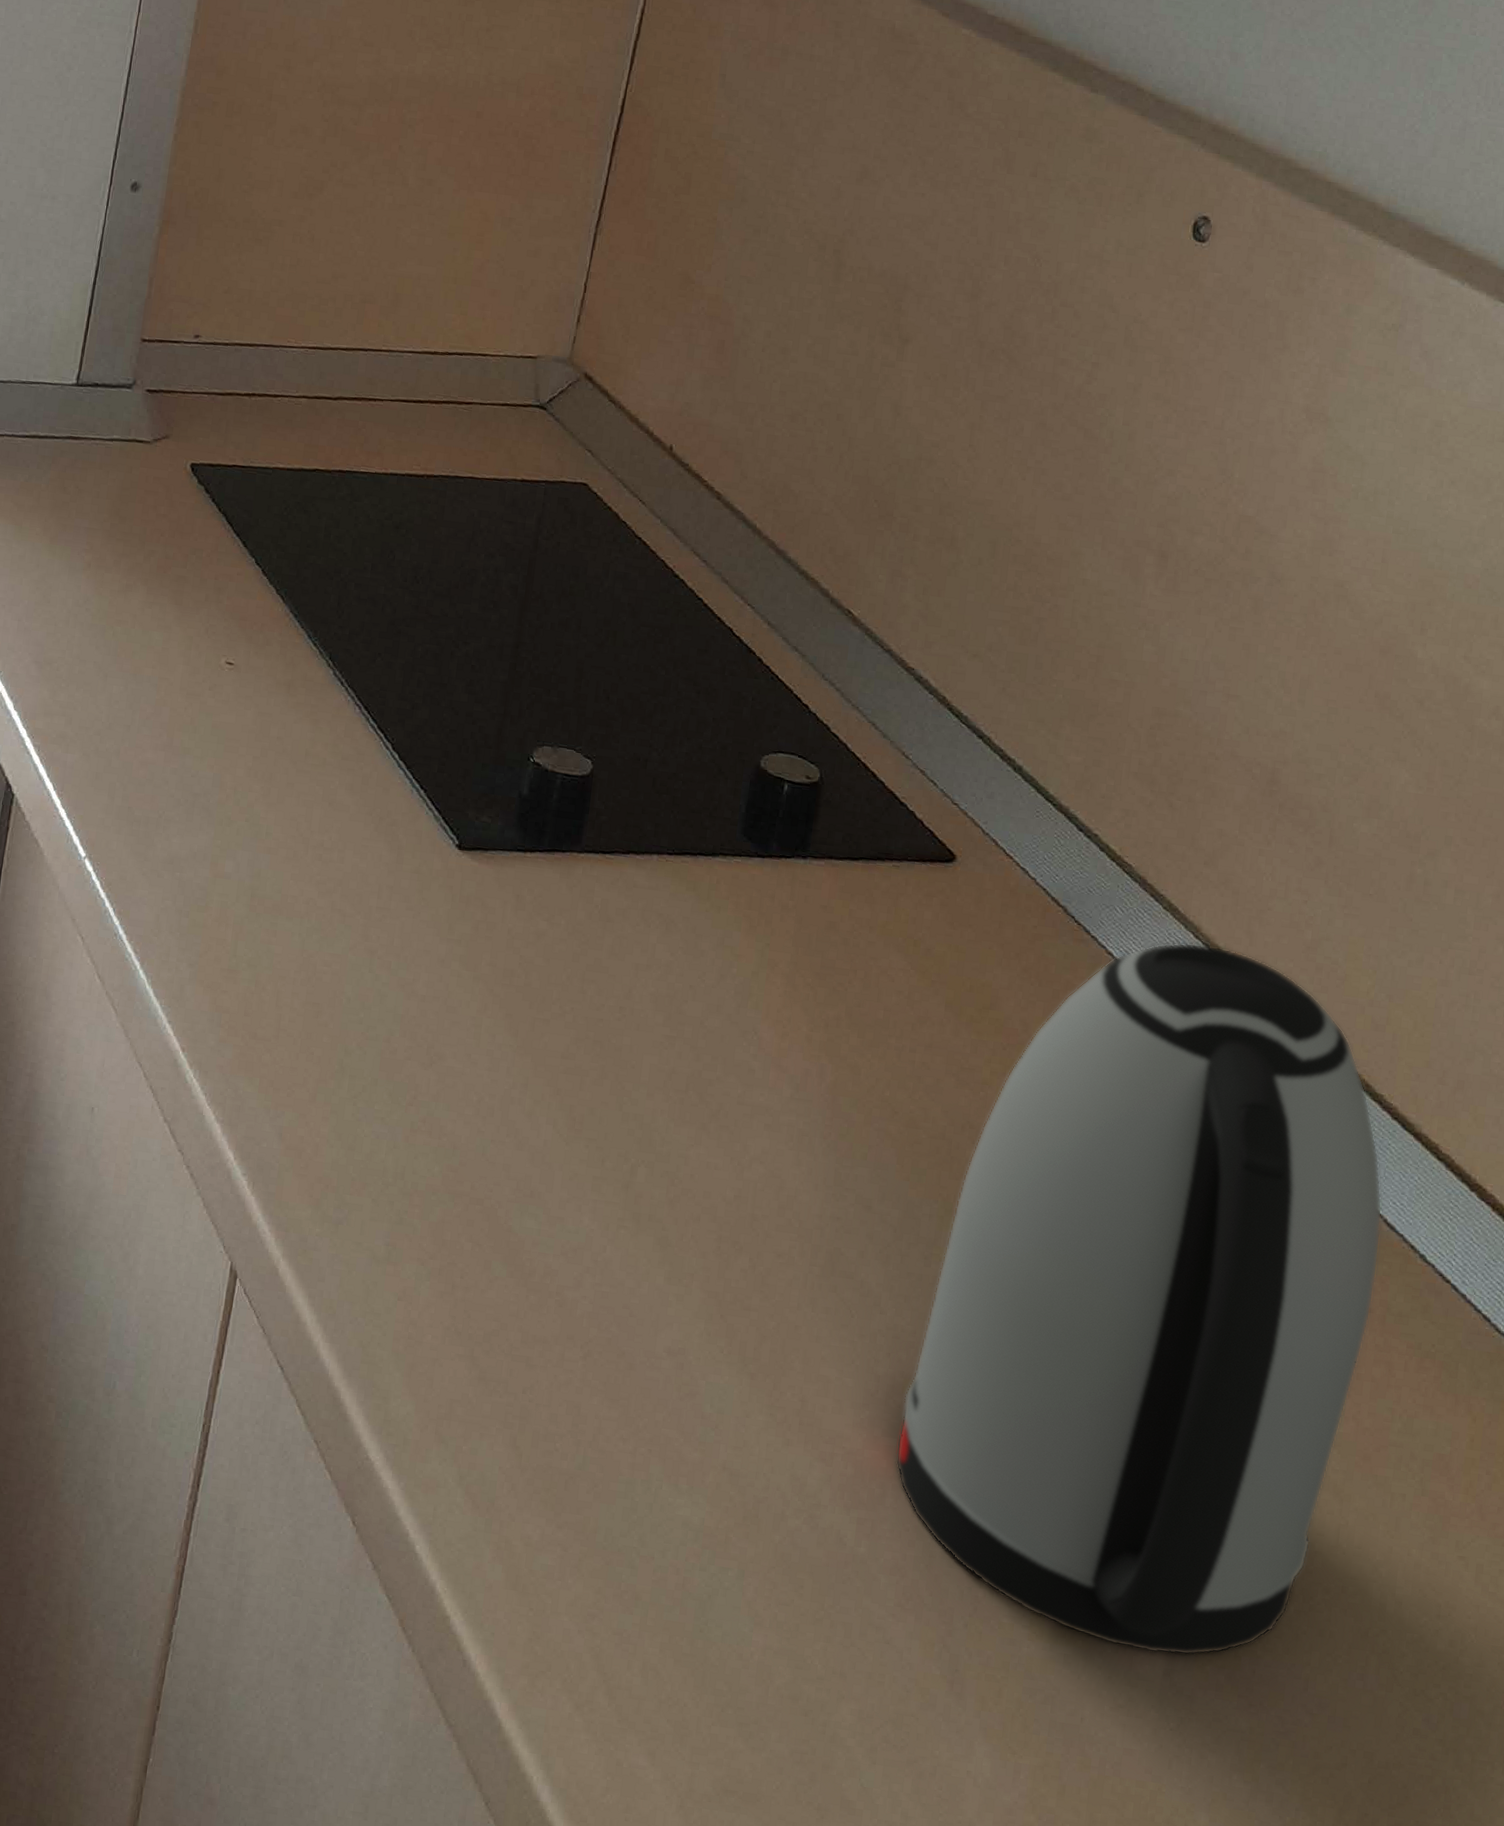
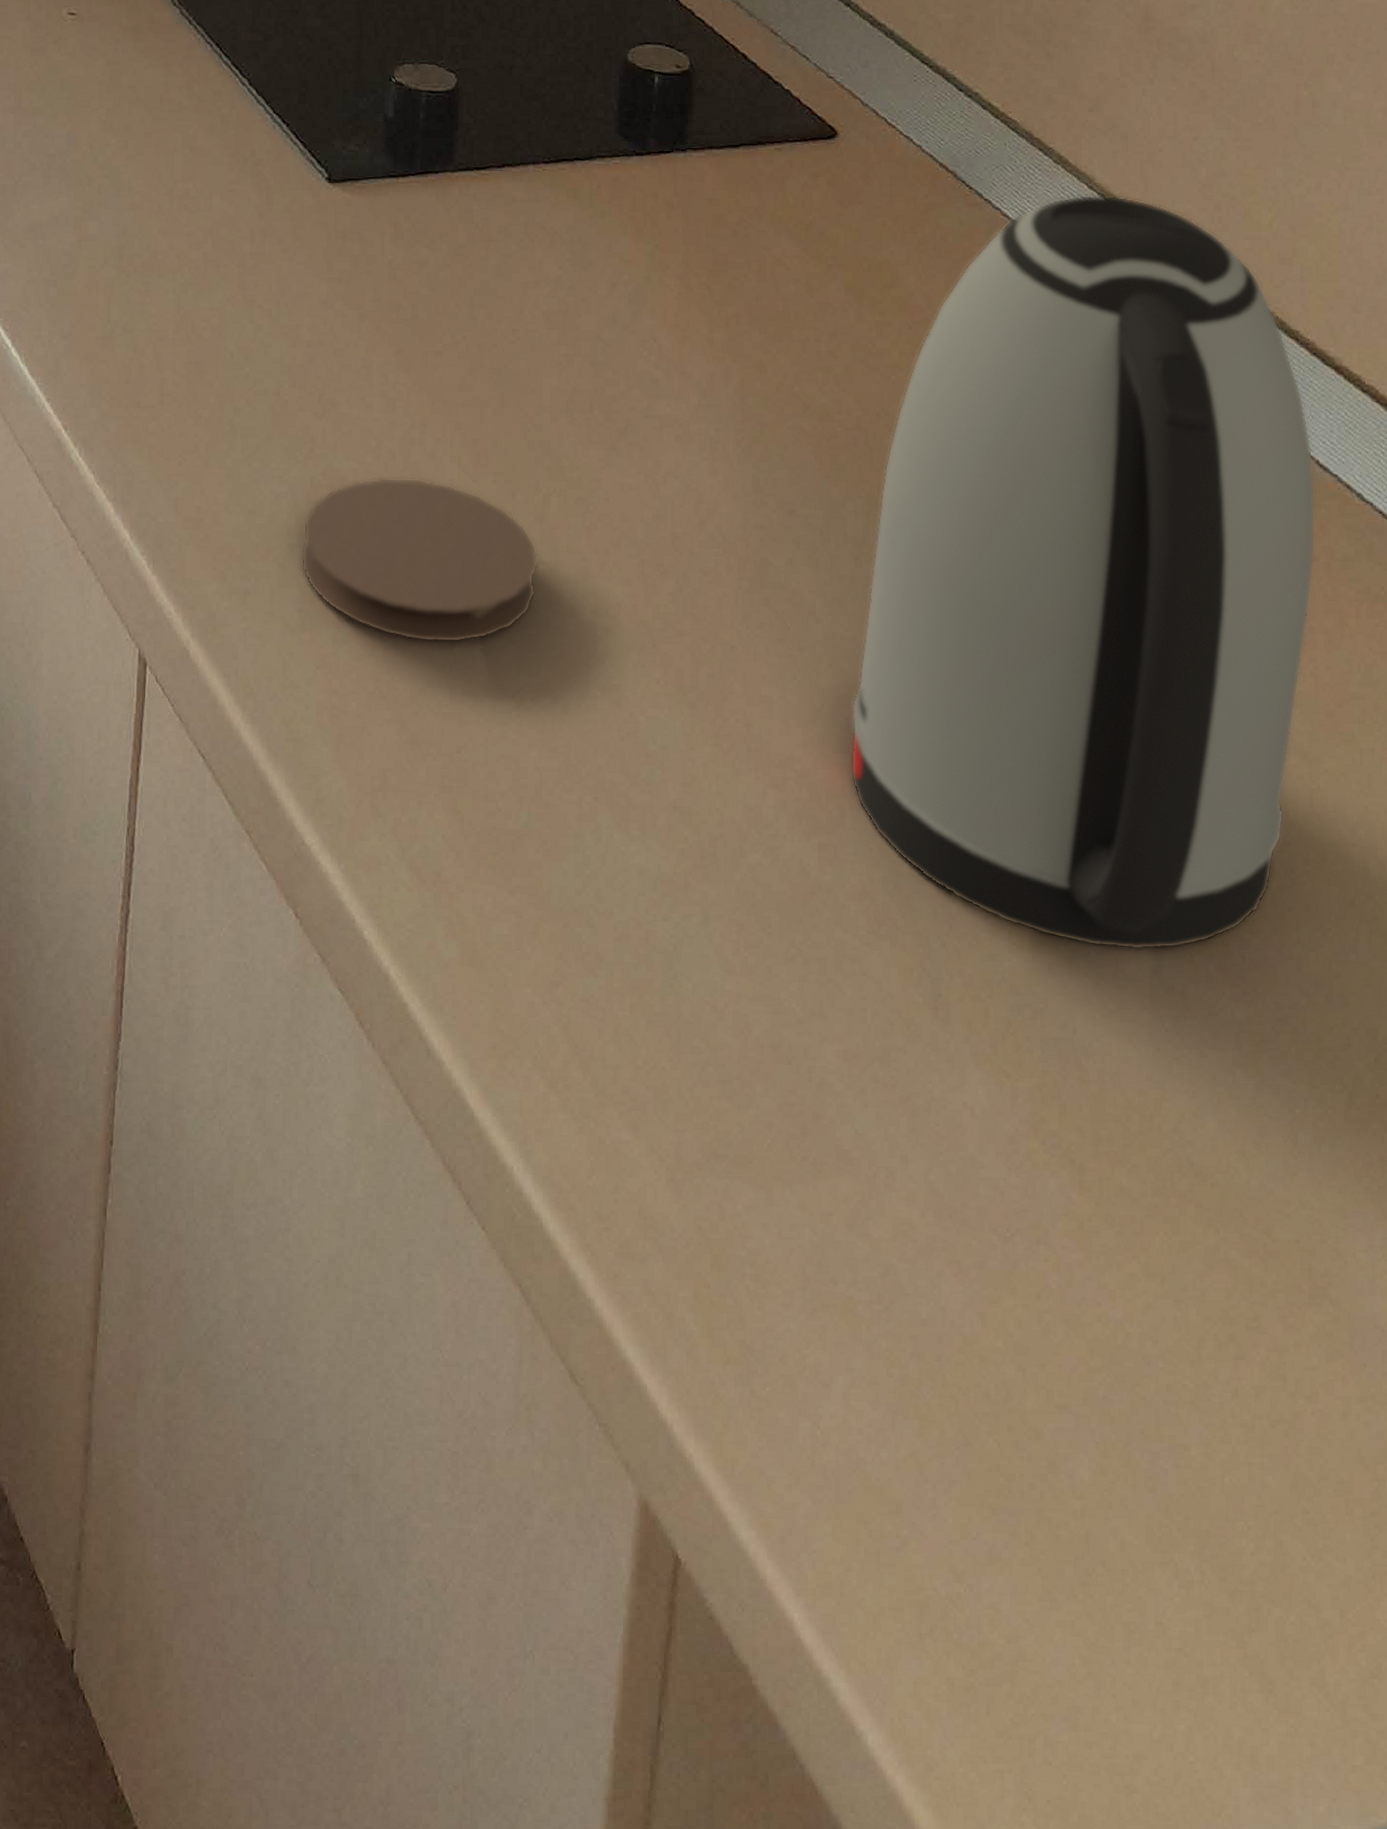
coaster: none [393,1130,621,1292] -> present [301,477,538,643]

